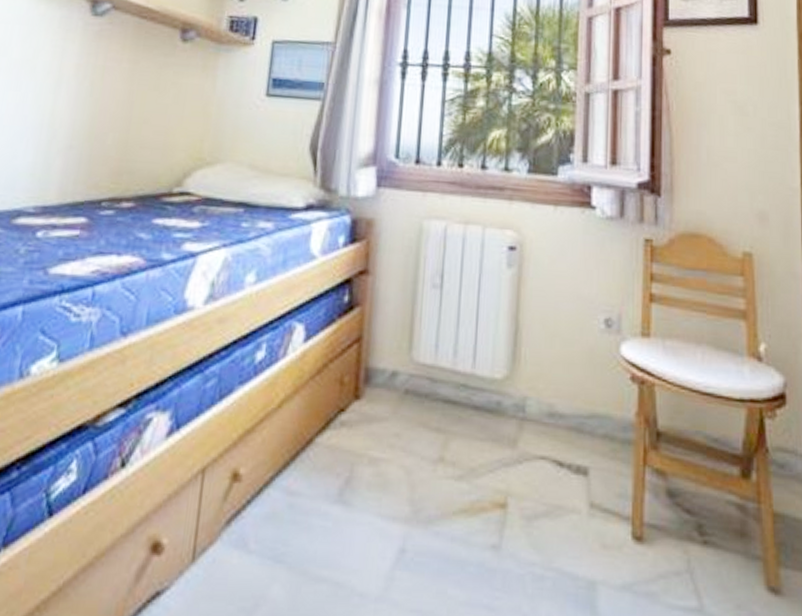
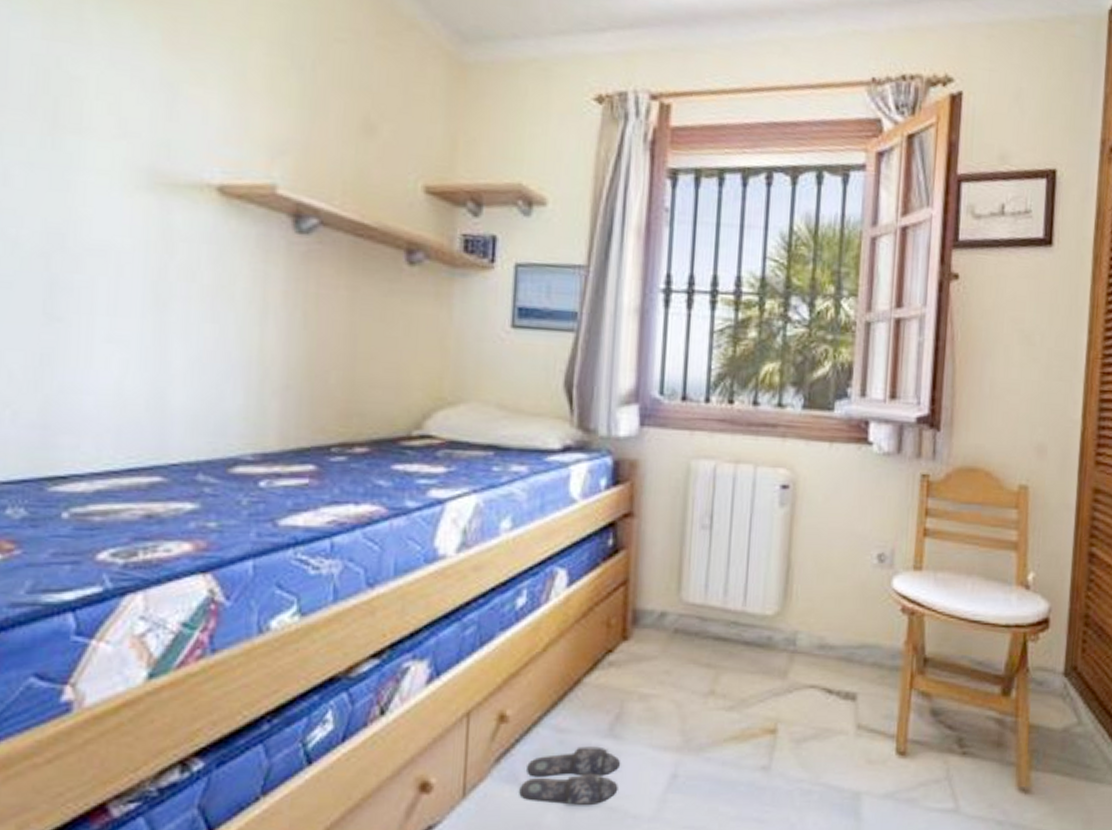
slippers: none [247,512,348,579] -> present [519,746,620,806]

